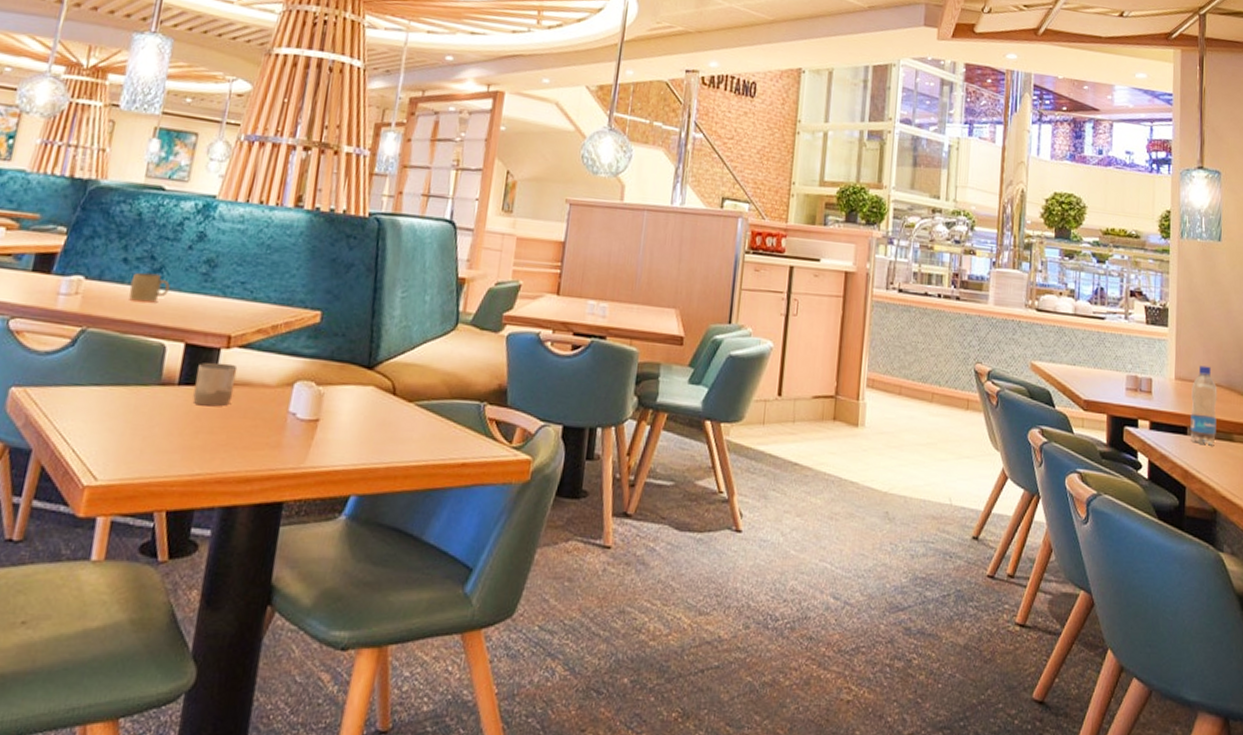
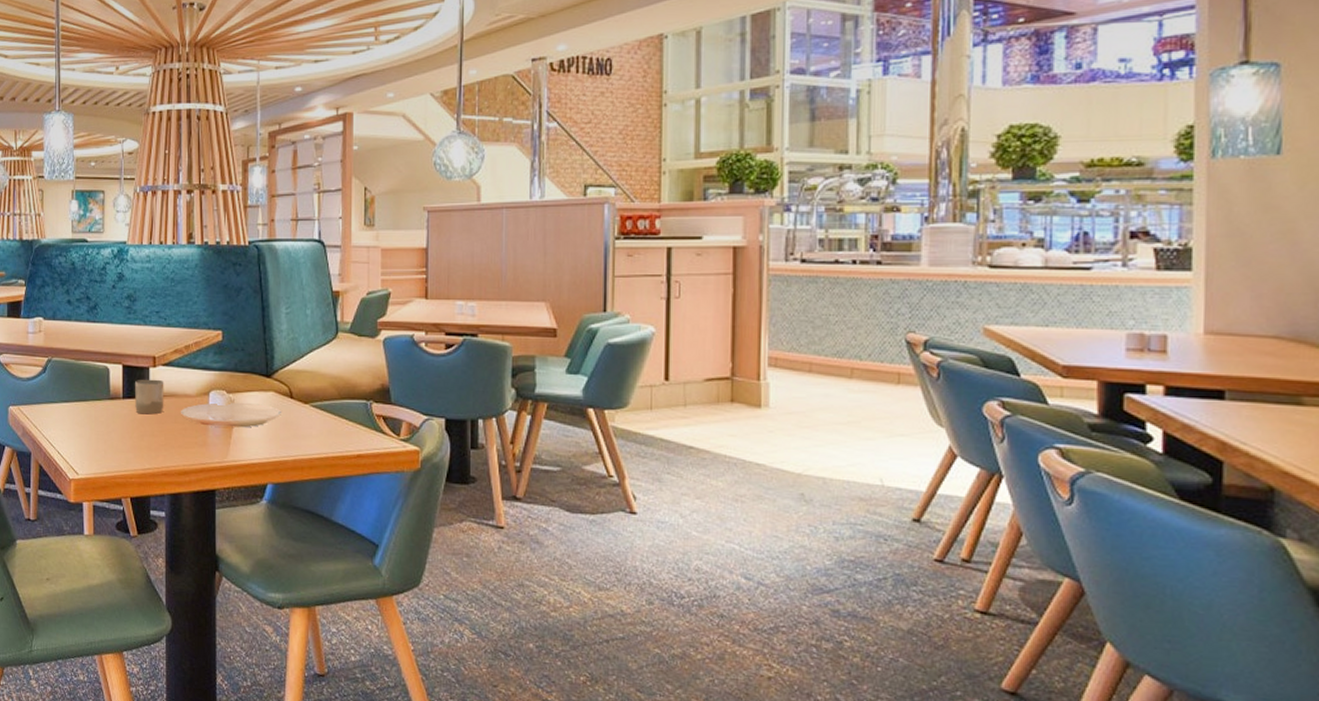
mug: present [129,272,170,303] -> none [76,310,104,334]
plate: none [253,395,381,427] -> present [181,402,283,428]
bottle: present [1190,365,1218,446] -> none [1229,314,1276,412]

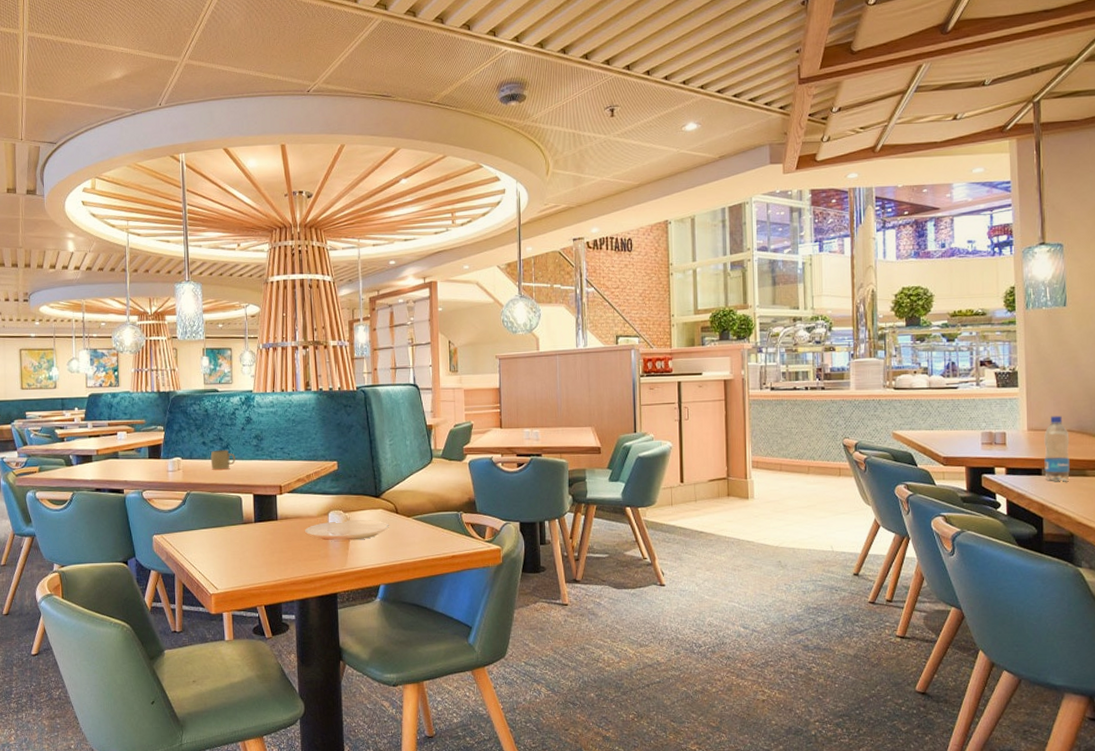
mug: none [76,310,104,334] -> present [210,450,236,470]
cup: present [135,379,164,415] -> none [265,504,291,535]
bottle: none [1229,314,1276,412] -> present [1044,416,1070,482]

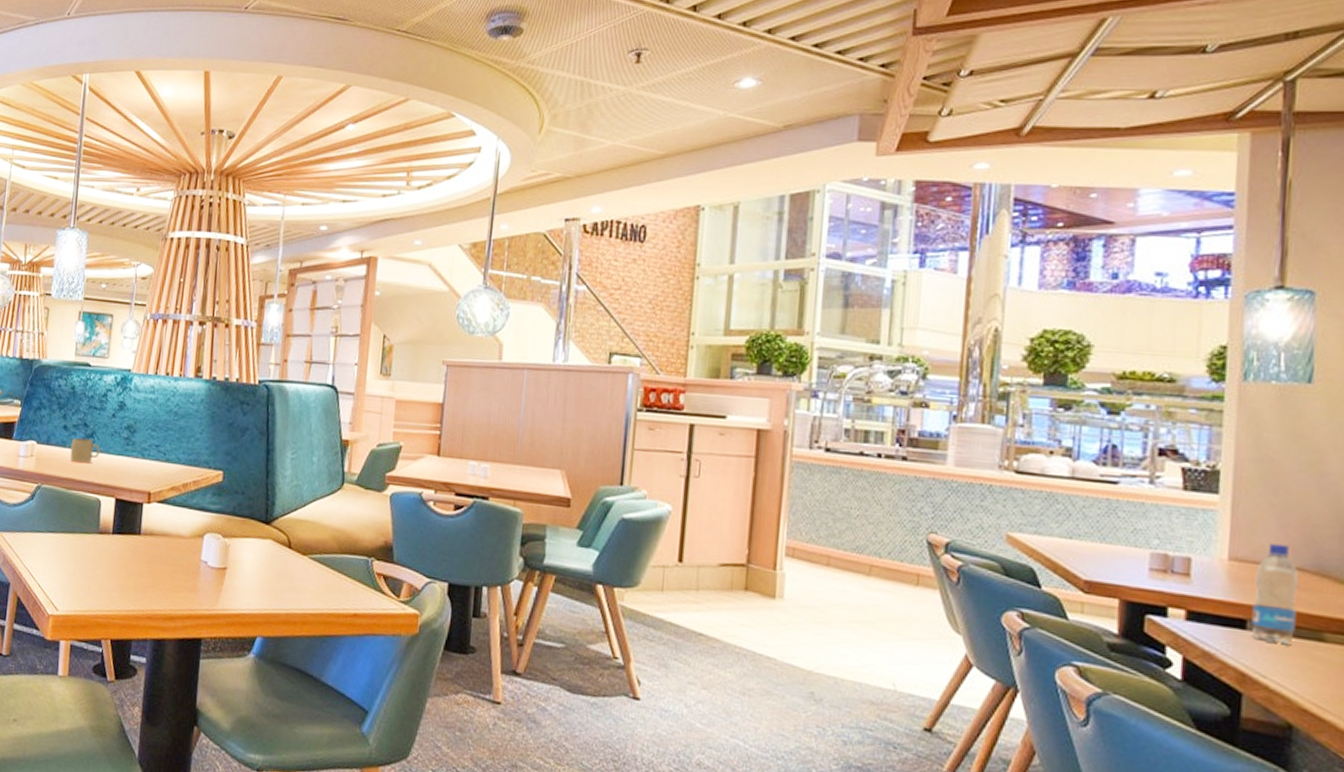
plate: present [305,519,390,541] -> none [172,546,279,575]

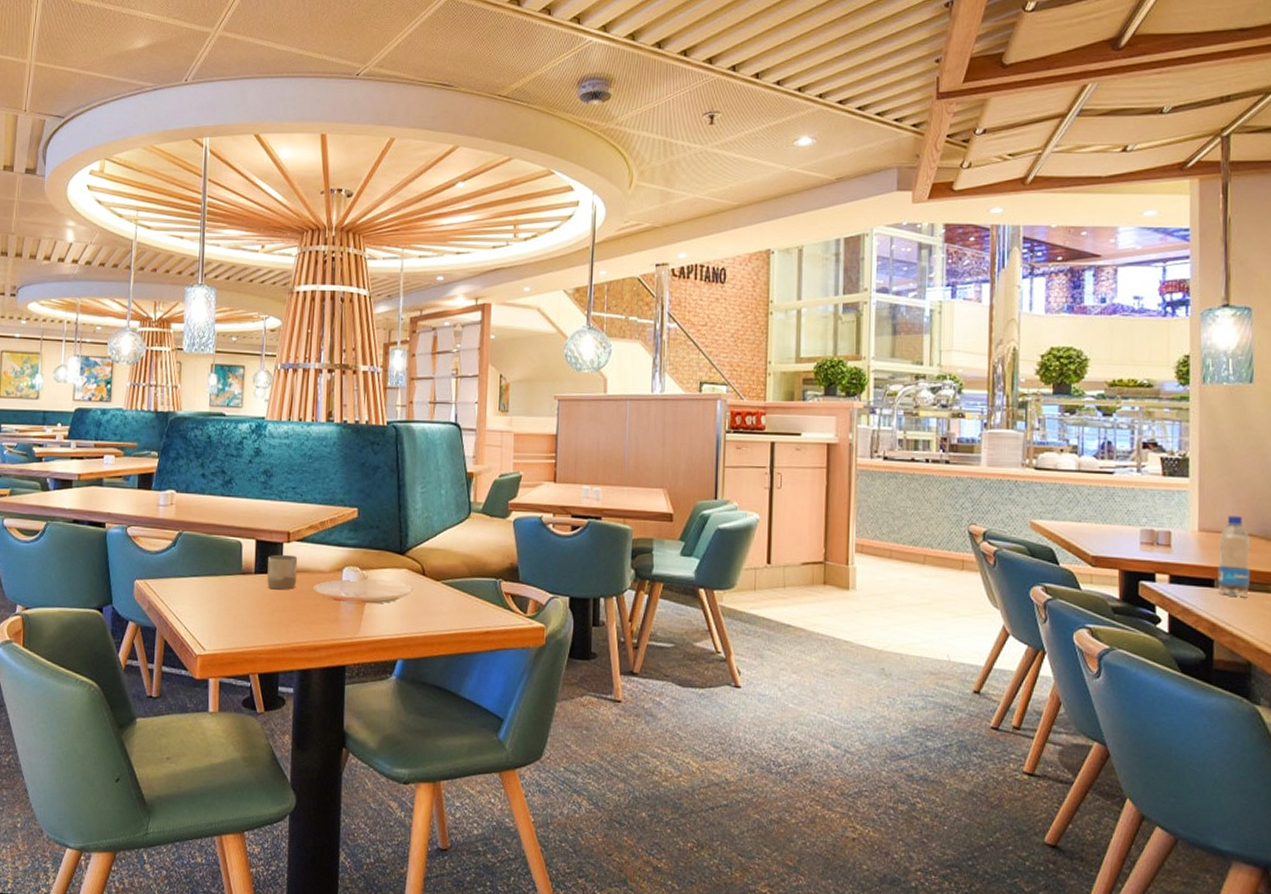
mug: present [70,437,100,464] -> none [209,484,239,508]
cup: none [124,515,158,554] -> present [267,554,298,590]
plate: none [172,546,279,575] -> present [313,578,415,604]

